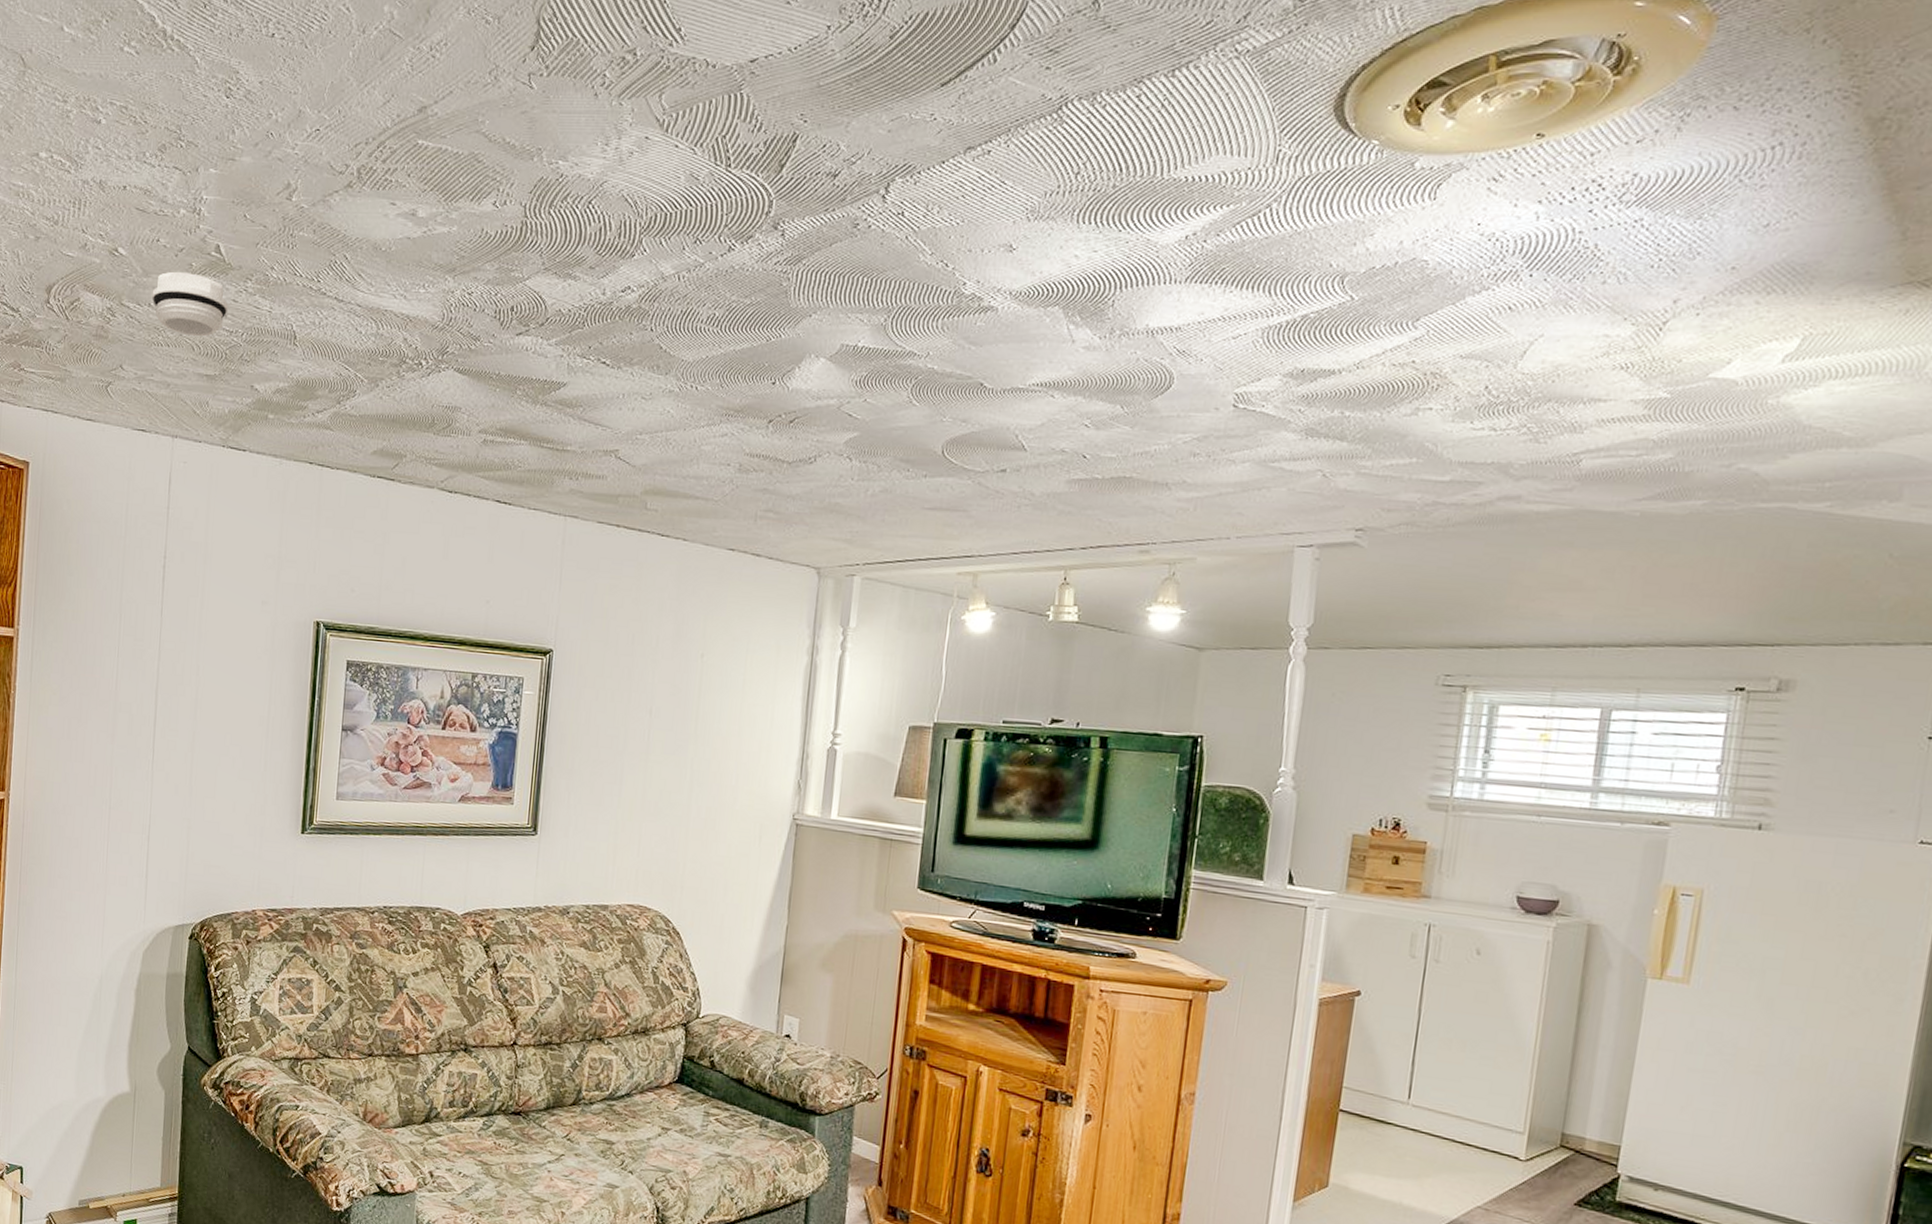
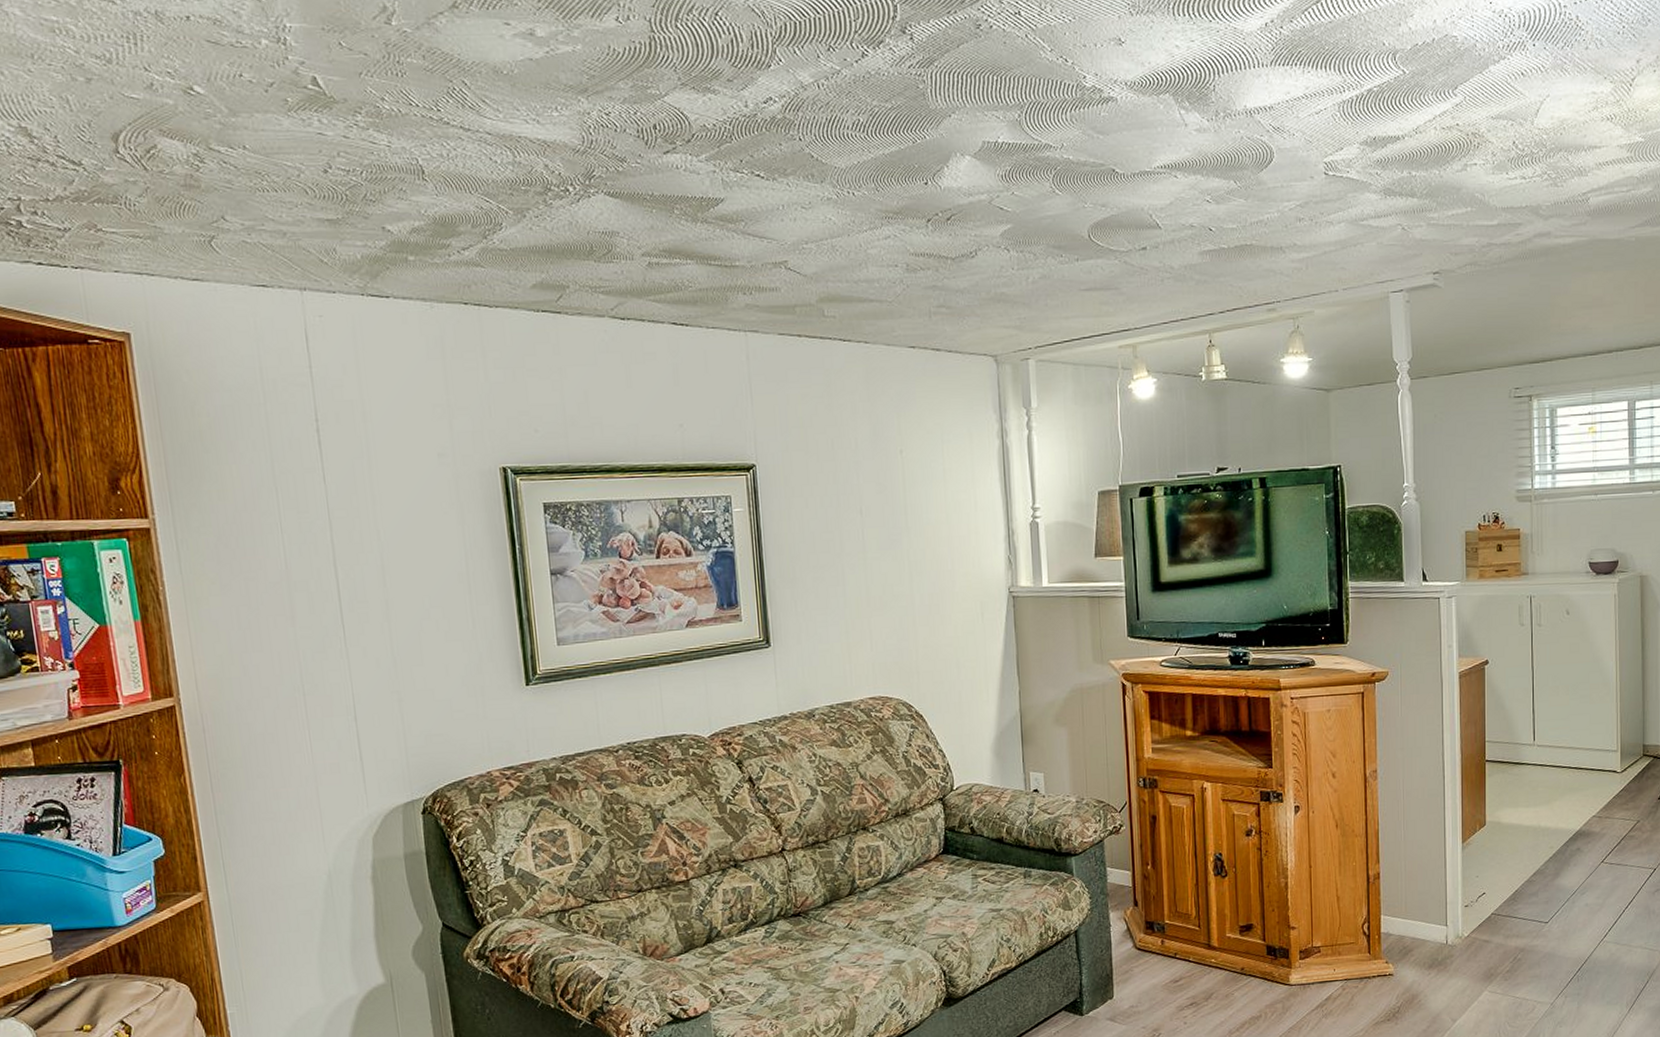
smoke detector: present [151,271,229,337] -> none [244,108,340,179]

